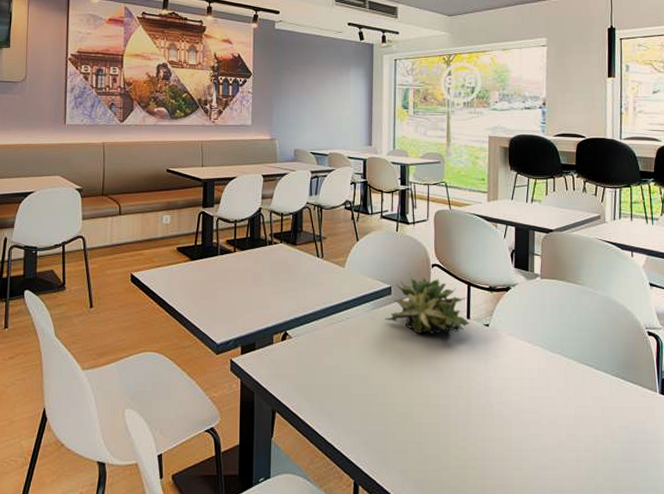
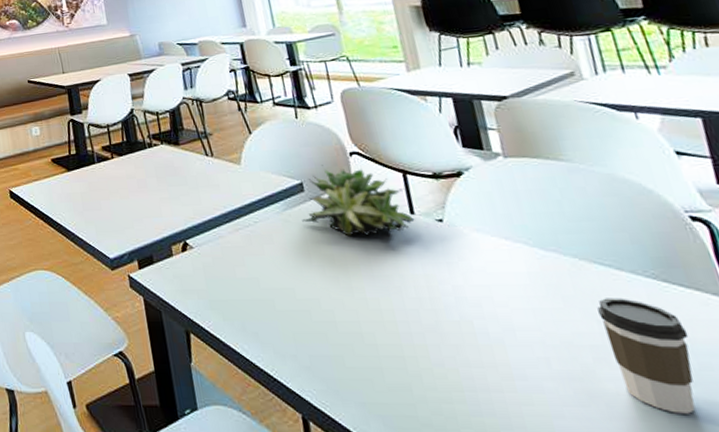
coffee cup: none [577,390,628,474] -> present [597,298,696,414]

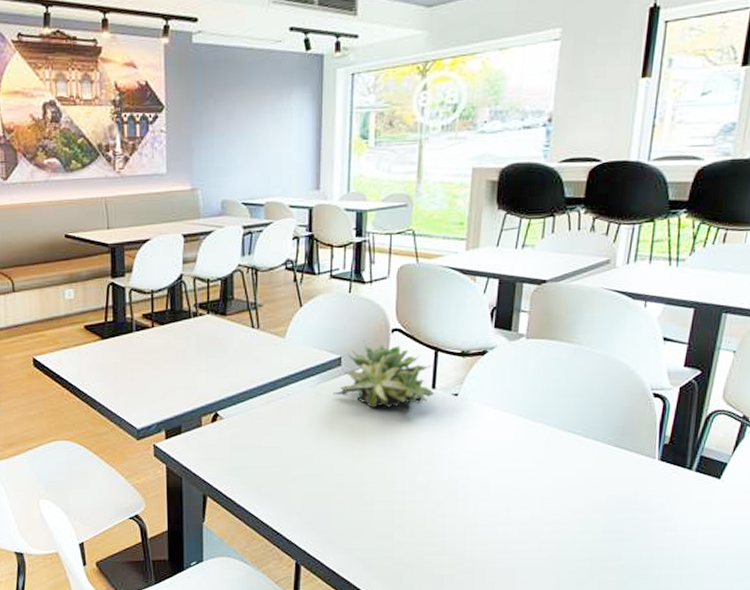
coffee cup: present [597,298,696,414] -> none [557,459,618,546]

